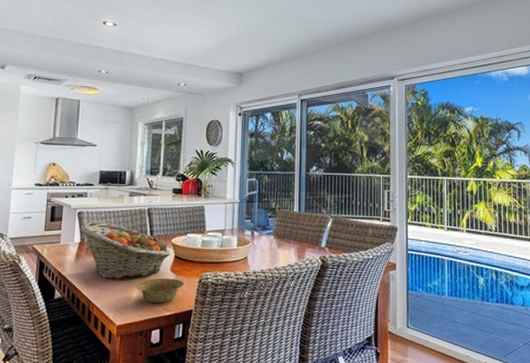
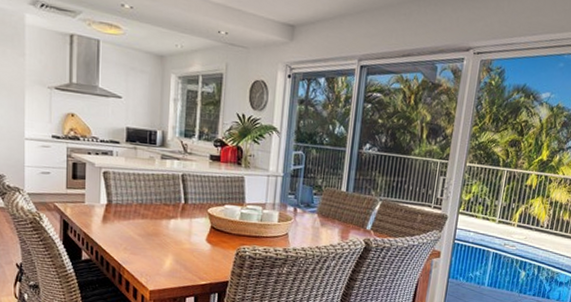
fruit basket: present [81,222,171,279] -> none [107,183,207,246]
bowl: present [135,278,184,303] -> none [168,247,221,272]

